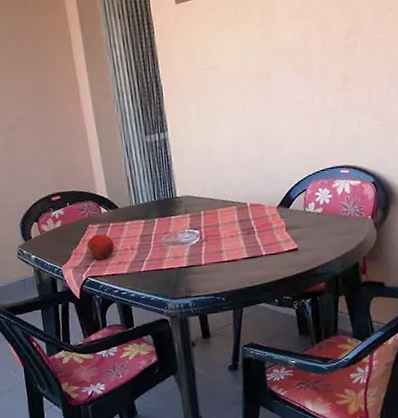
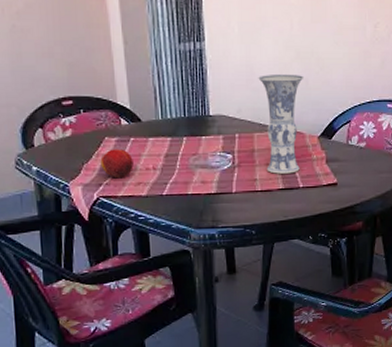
vase: none [217,152,262,245] -> present [258,73,304,174]

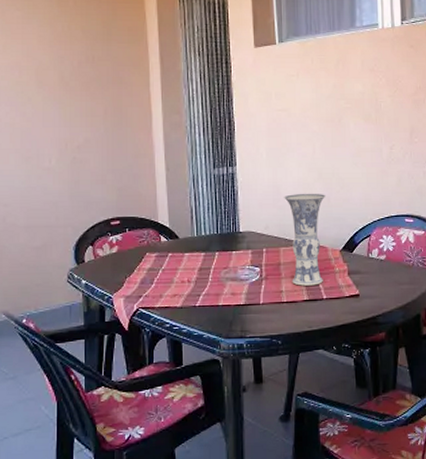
fruit: present [100,149,134,177] -> none [141,263,170,290]

